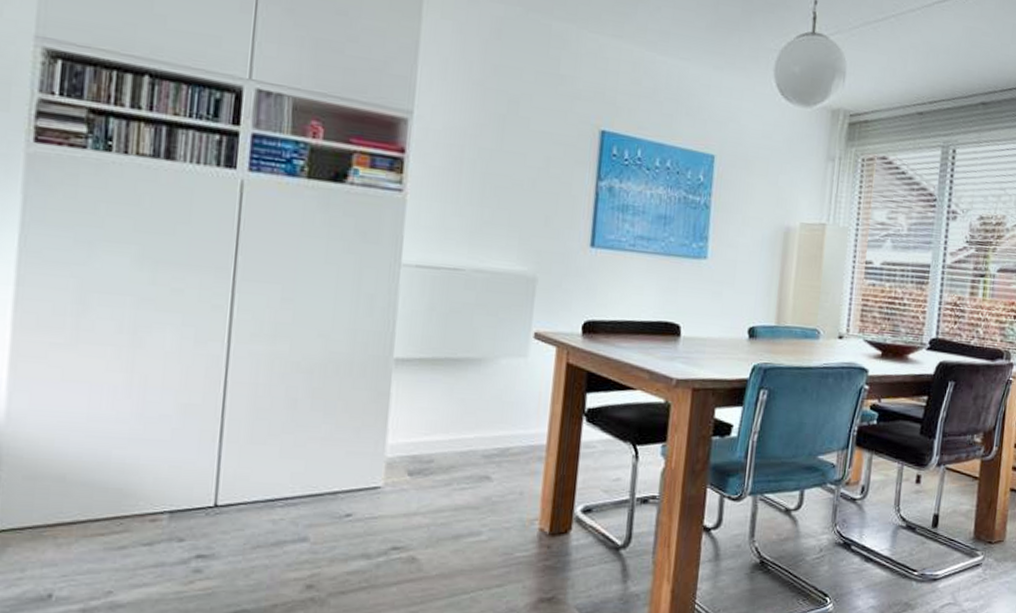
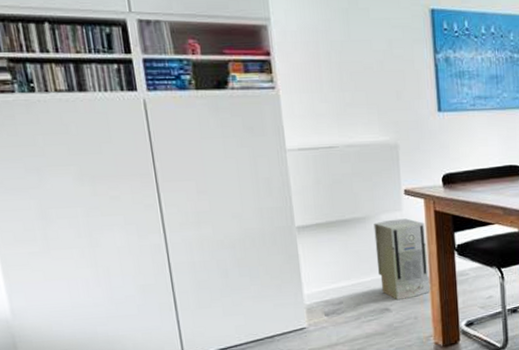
air purifier: none [484,366,553,468] -> present [374,218,430,301]

